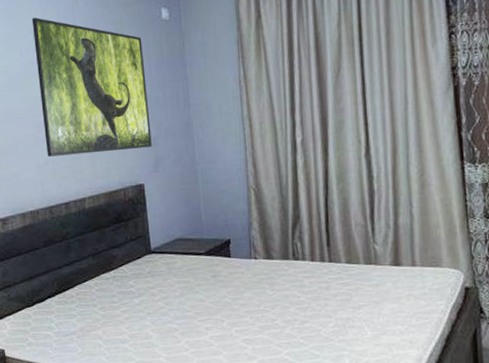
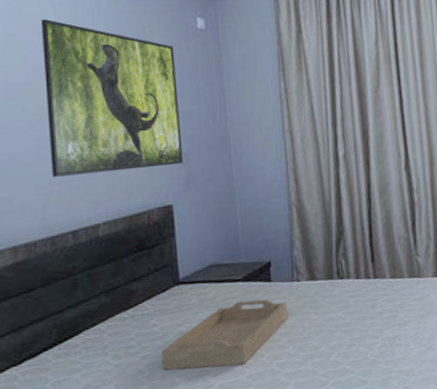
serving tray: none [137,272,246,327] -> present [161,299,288,371]

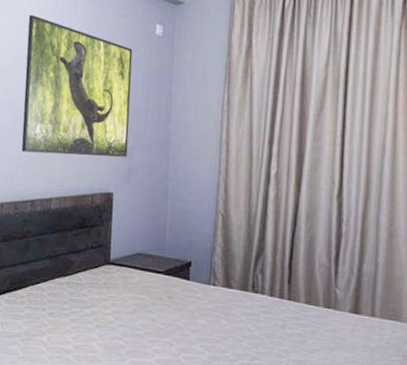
serving tray: present [161,299,288,371] -> none [86,291,200,349]

